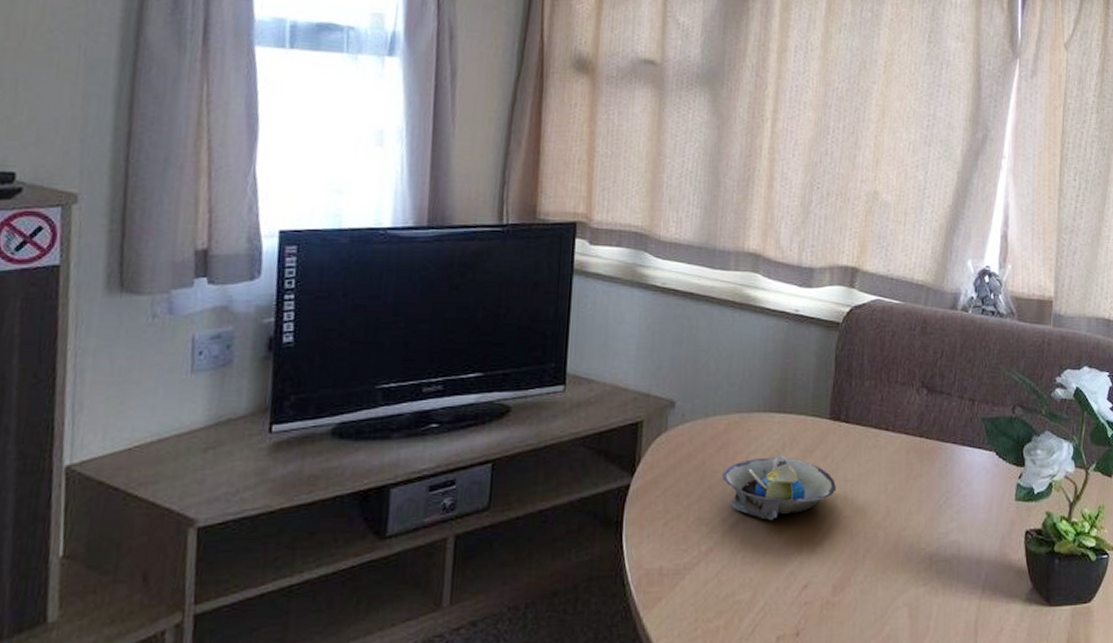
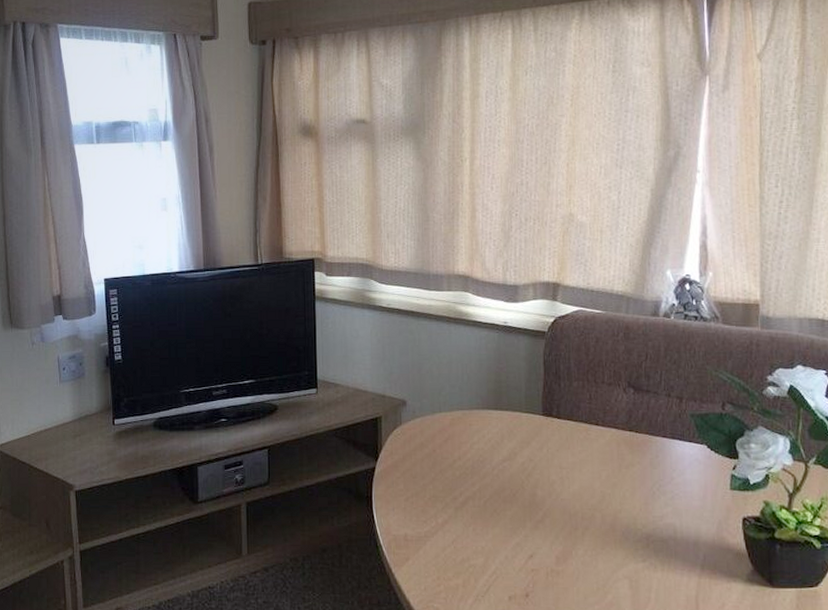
decorative bowl: present [722,453,837,521] -> none [451,444,553,501]

